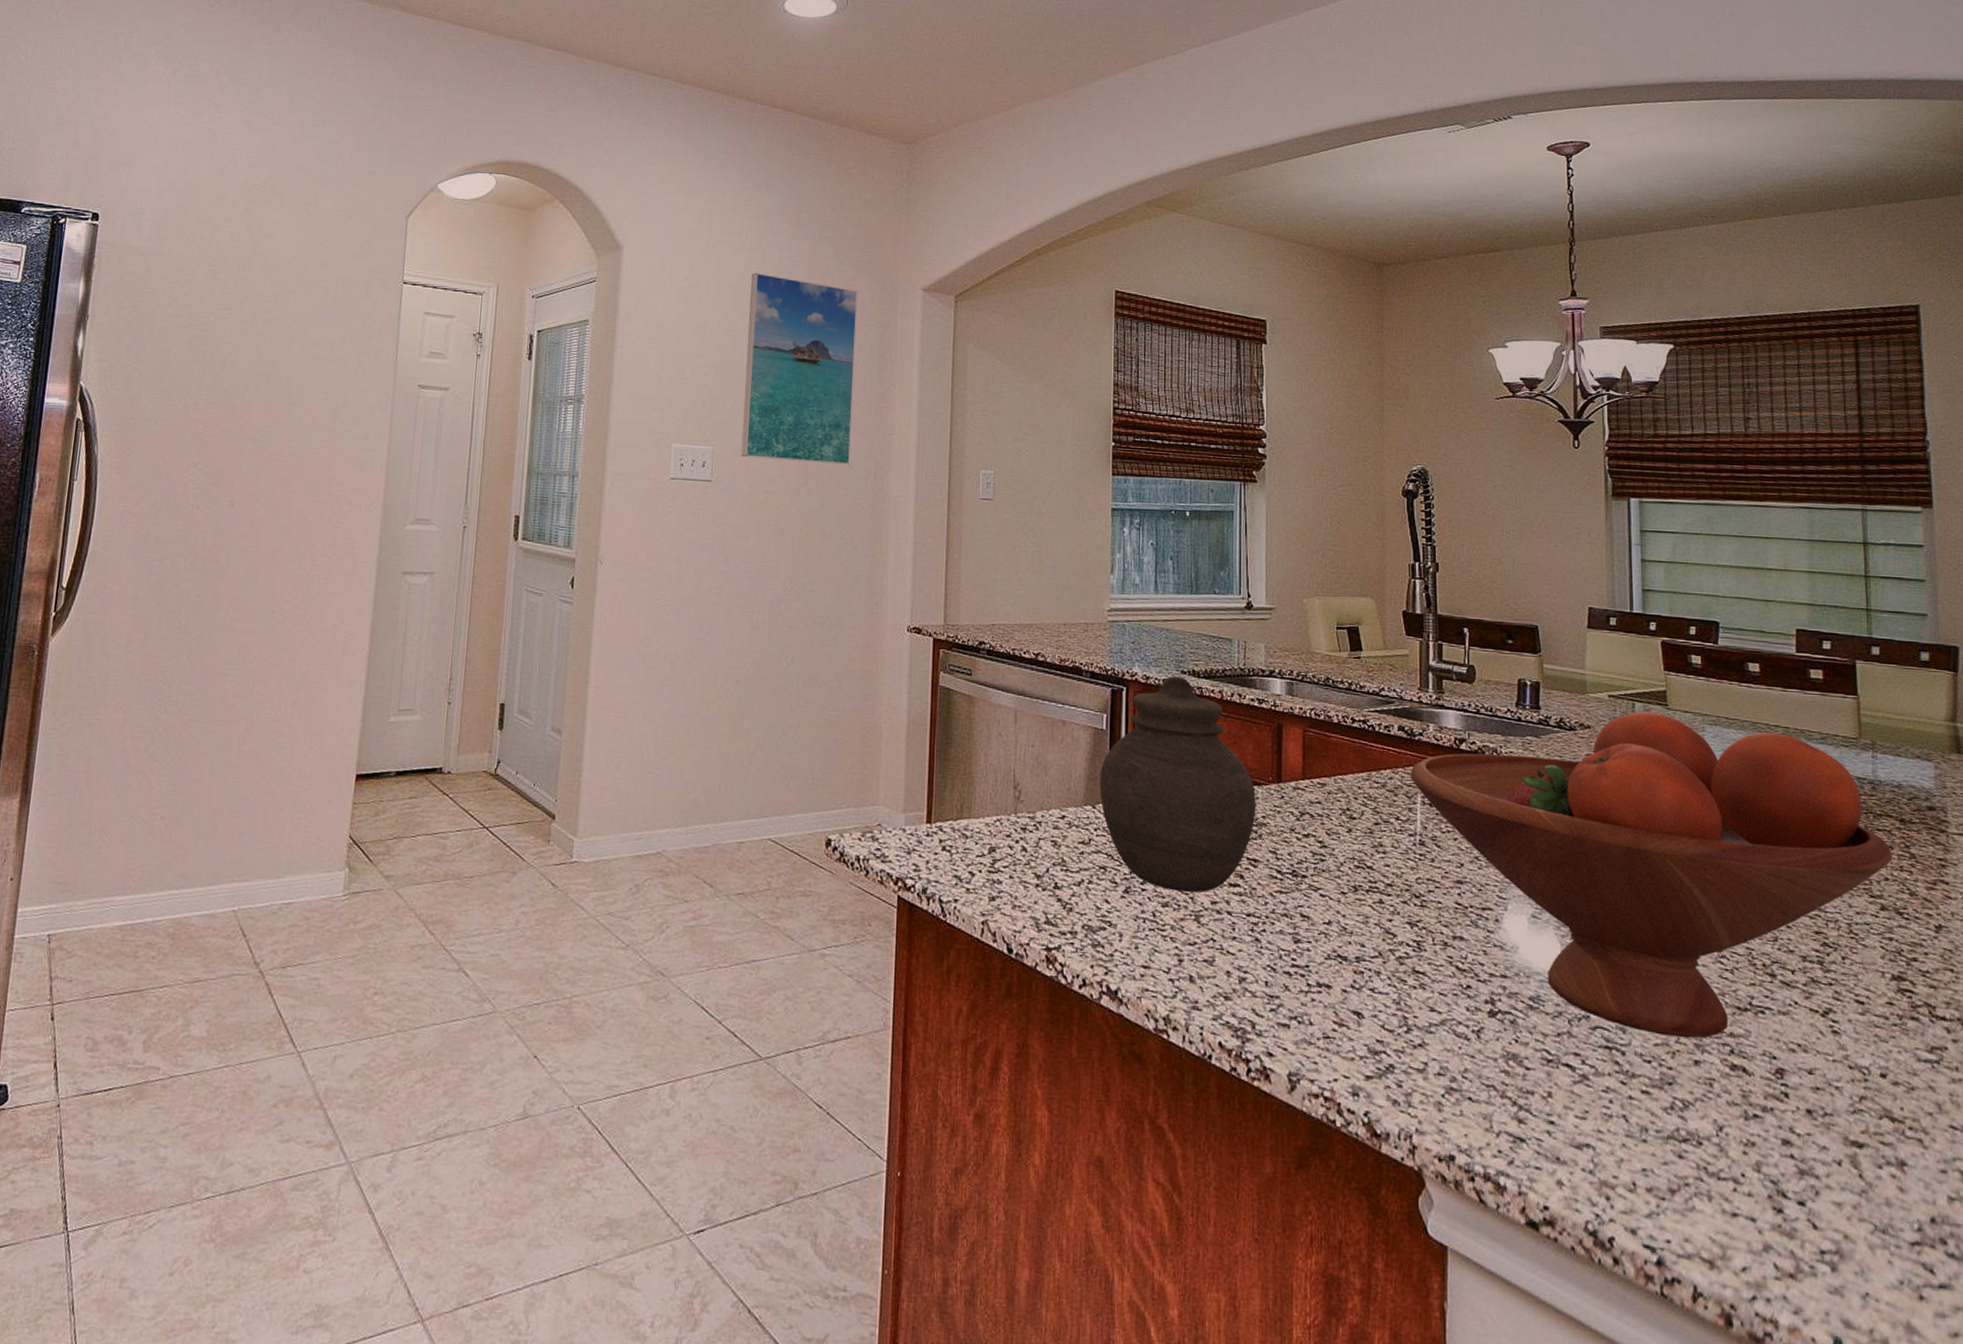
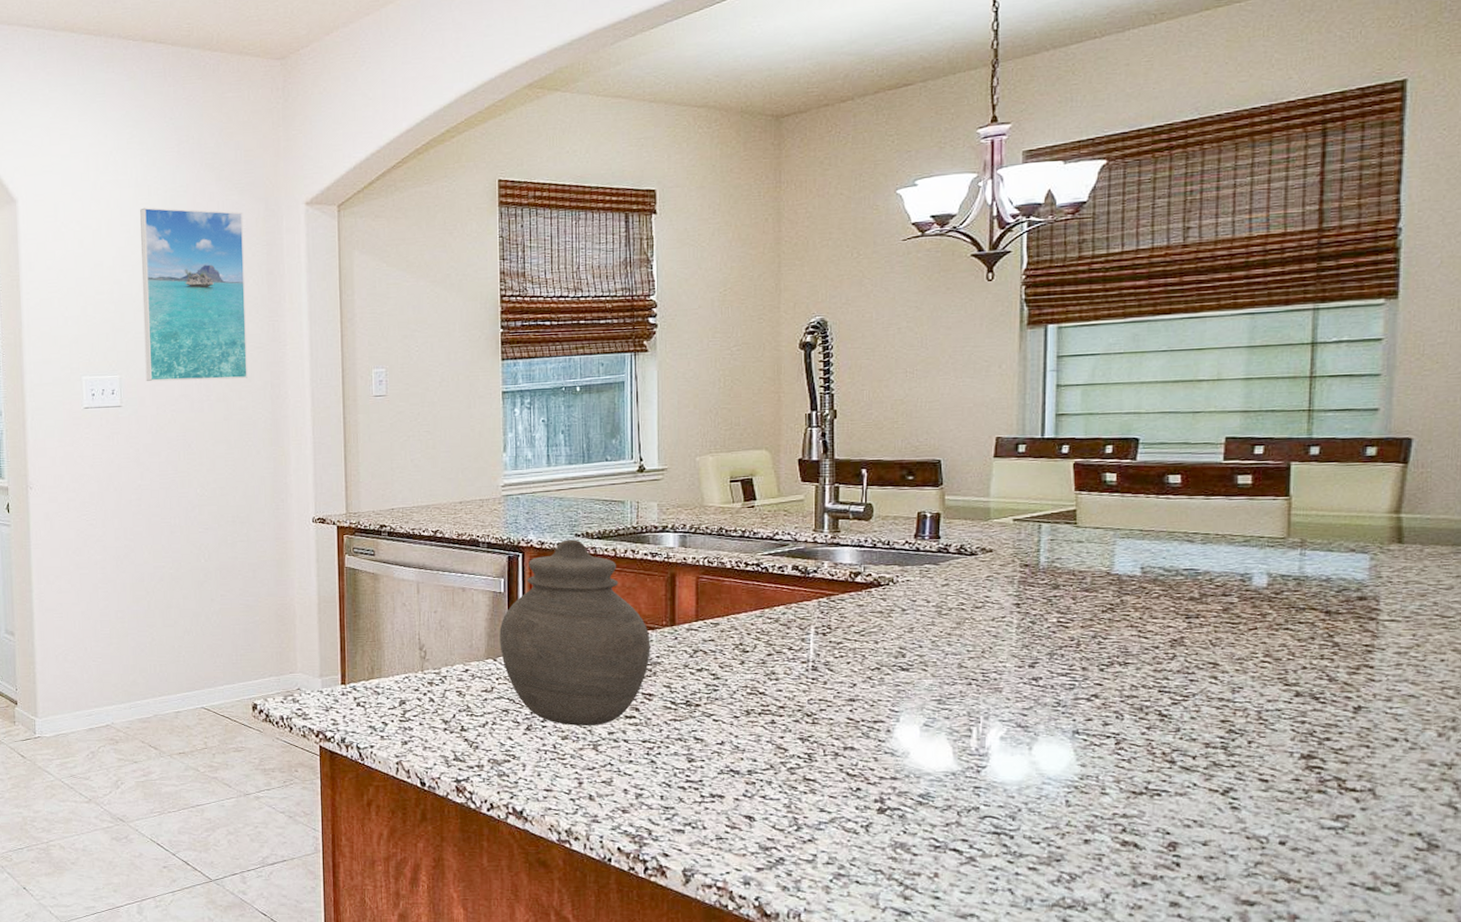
fruit bowl: present [1410,711,1893,1039] -> none [804,531,1313,821]

